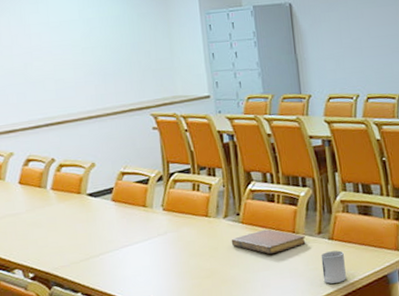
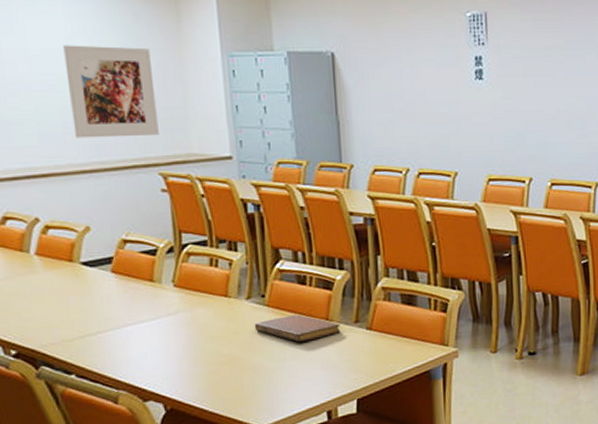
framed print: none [76,13,151,91] -> present [63,45,159,138]
cup: present [321,250,346,284] -> none [357,342,384,377]

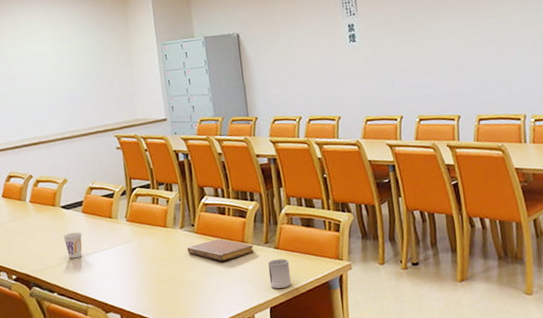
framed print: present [63,45,159,138] -> none [48,46,114,115]
cup: none [84,297,112,332] -> present [63,232,82,259]
cup: none [357,342,384,377] -> present [267,259,291,289]

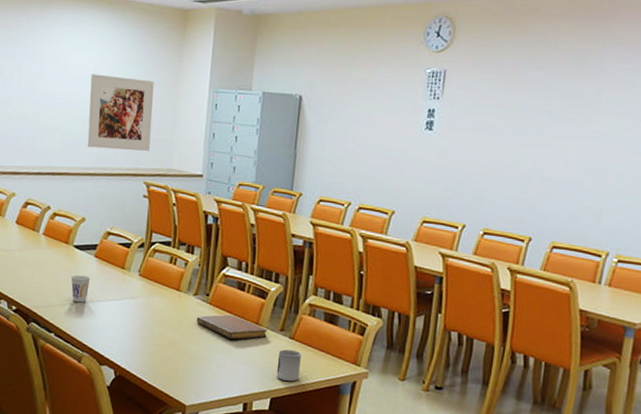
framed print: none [48,46,114,115] -> present [87,74,154,151]

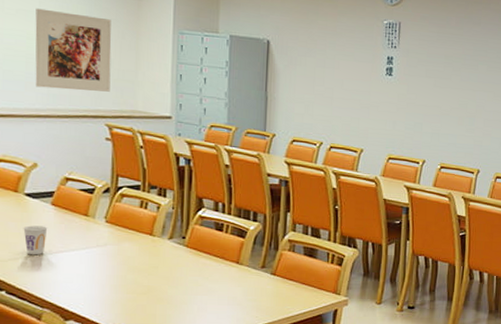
notebook: present [196,314,267,340] -> none [173,256,248,281]
cup: present [276,349,301,381] -> none [260,286,284,316]

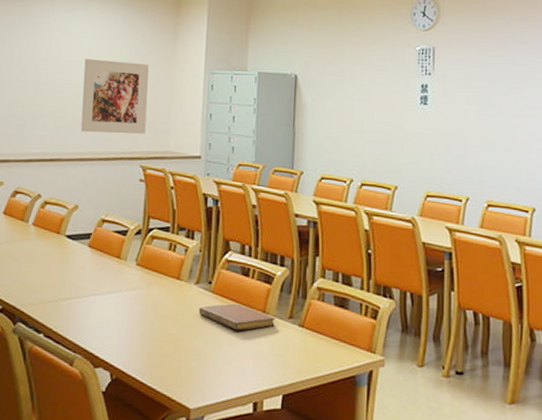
cup: present [23,225,48,255] -> none [62,267,84,298]
notebook: none [173,256,248,281] -> present [198,303,275,331]

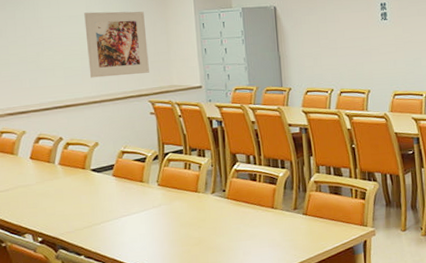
notebook: present [198,303,275,331] -> none [217,204,283,227]

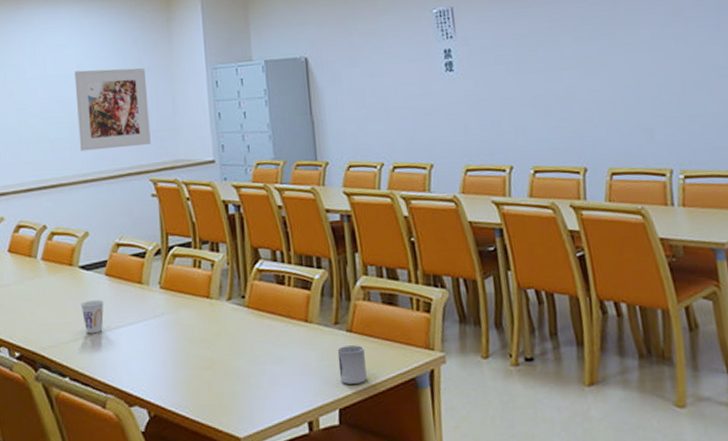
cup: none [92,195,112,222] -> present [80,300,104,334]
cup: none [296,224,317,253] -> present [337,345,367,384]

